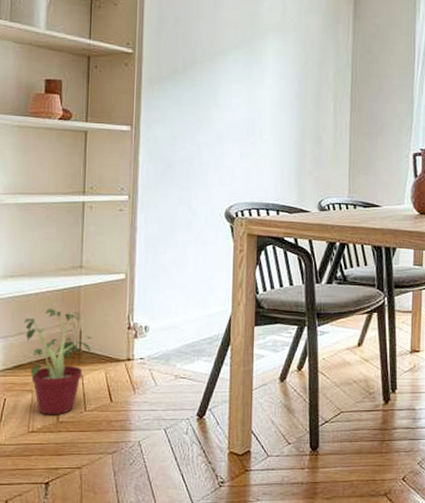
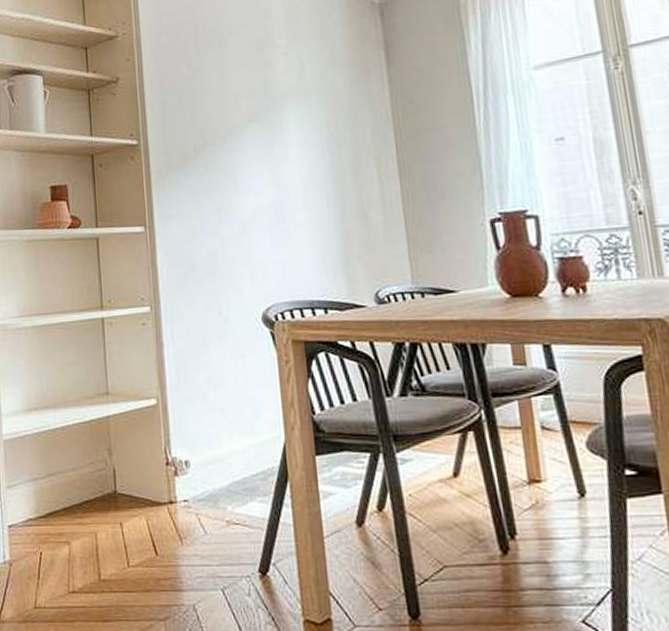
potted plant: present [24,308,92,415] -> none [53,443,128,572]

